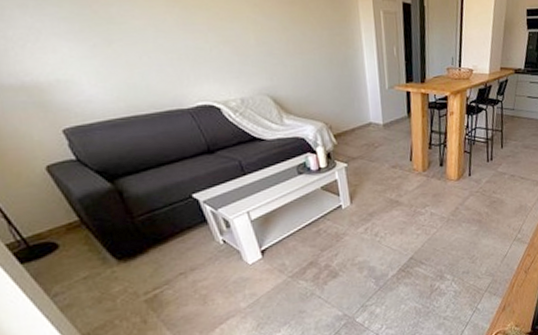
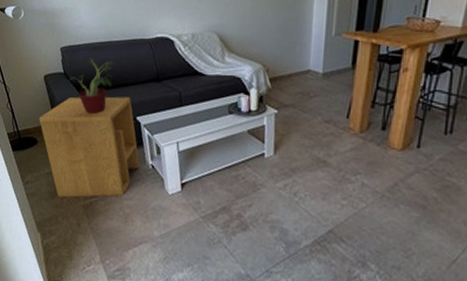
side table: none [52,175,209,300] -> present [39,96,140,198]
potted plant: none [88,136,151,202] -> present [70,57,114,115]

